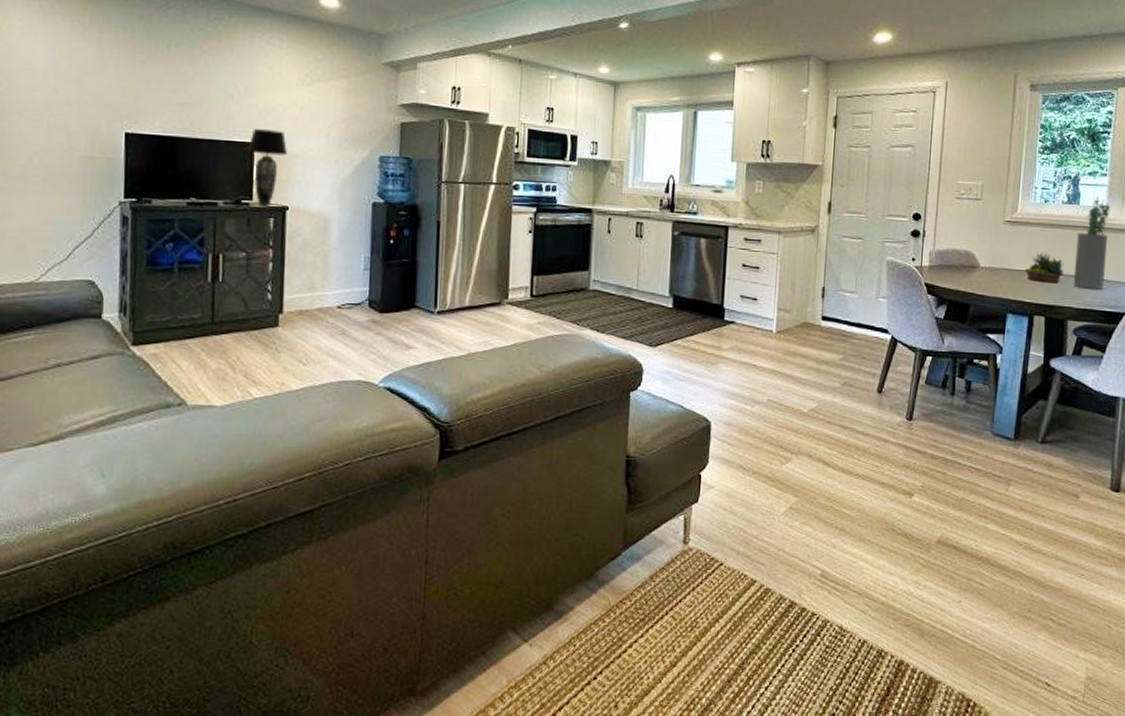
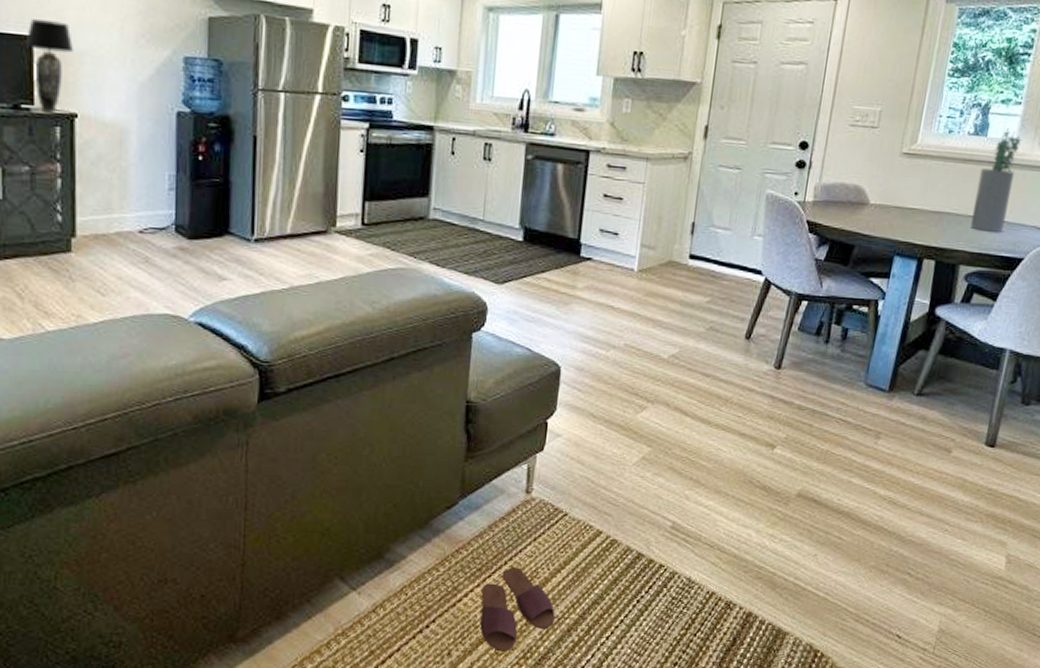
slippers: none [644,617,716,704] -> present [480,567,555,652]
succulent planter: present [1024,252,1064,283] -> none [918,189,963,224]

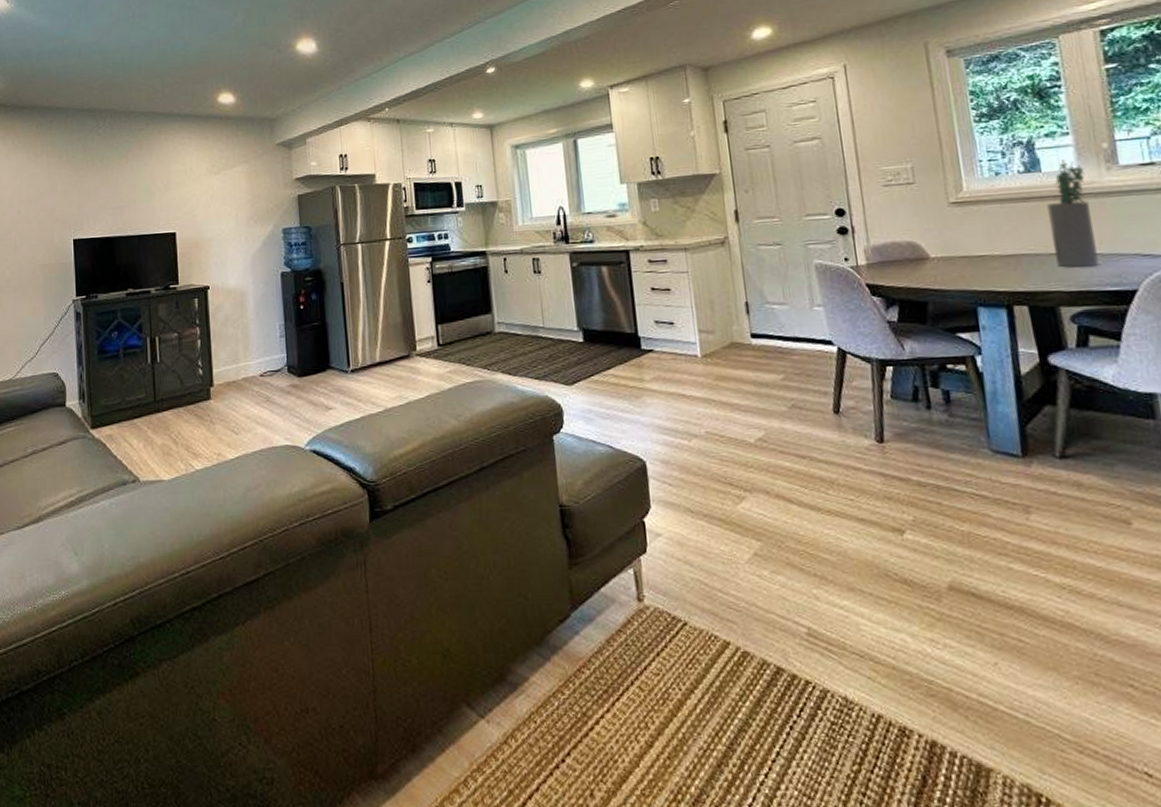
table lamp: present [25,19,73,113] -> none [170,218,203,289]
slippers: present [480,567,555,652] -> none [613,688,700,793]

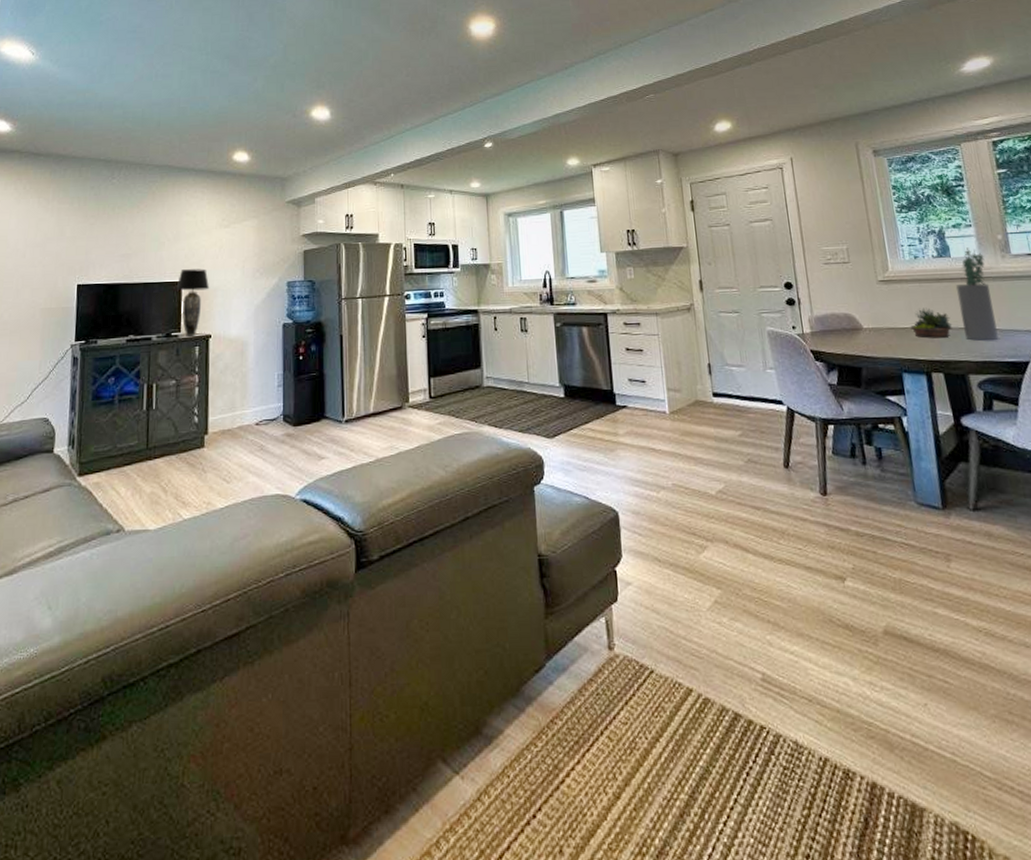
table lamp: none [170,218,203,289] -> present [176,269,209,336]
succulent planter: none [988,231,1041,267] -> present [910,307,952,339]

